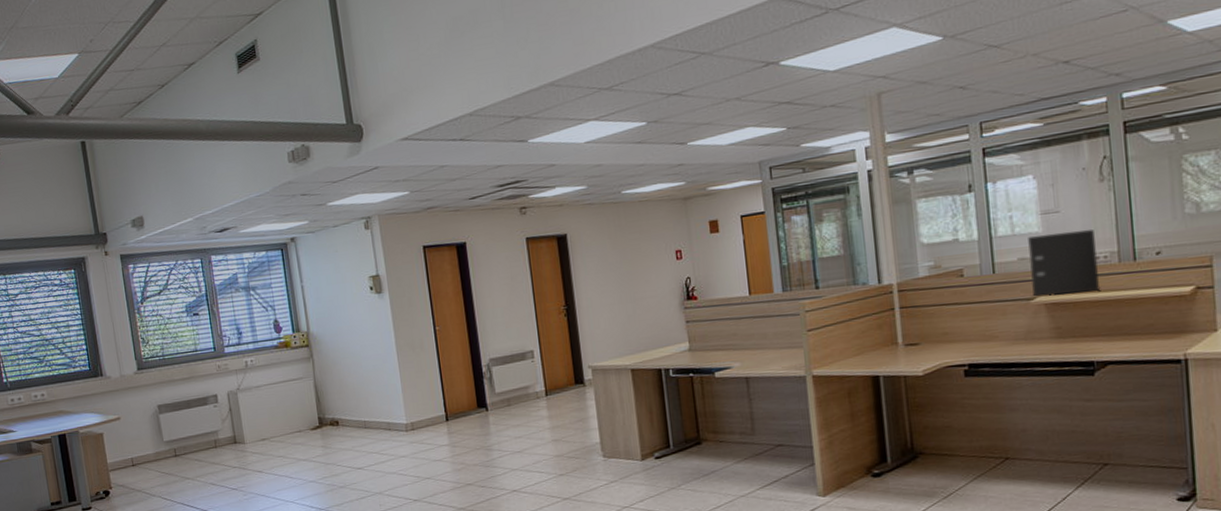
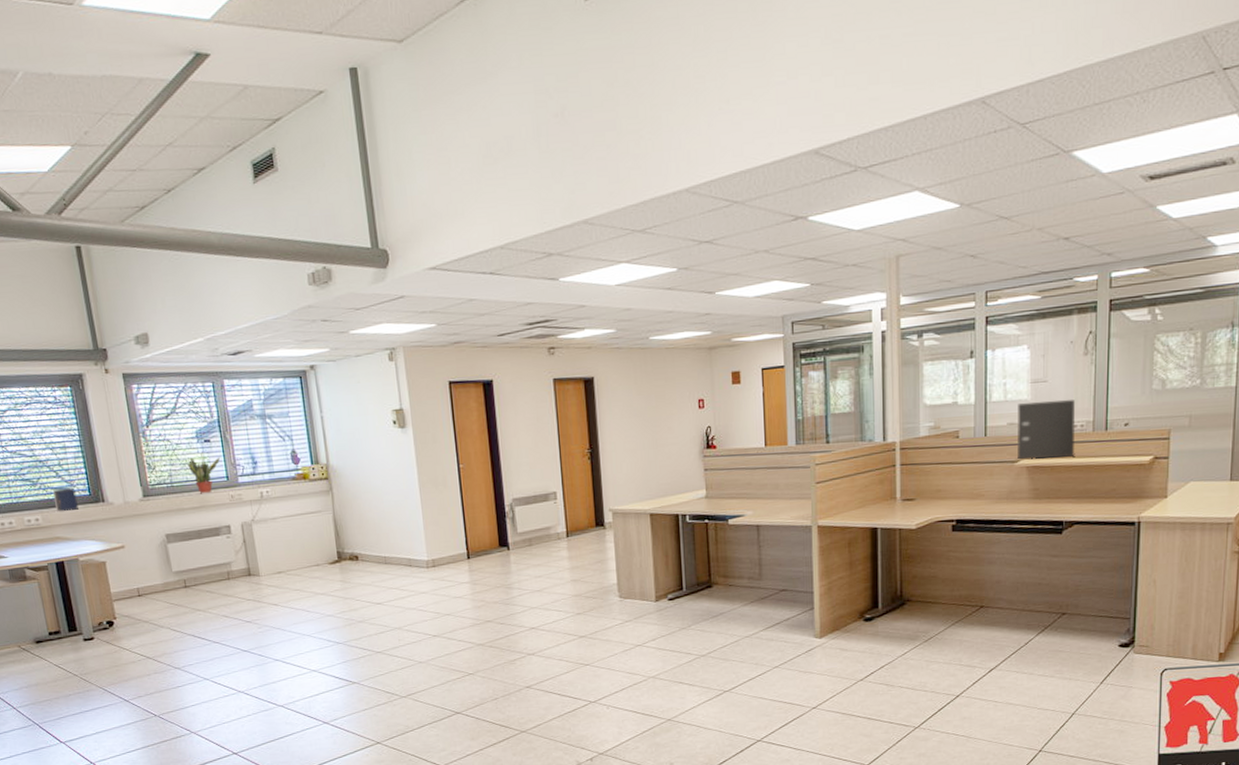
books: none [57,363,80,387] -> present [53,487,79,512]
potted plant: none [178,324,208,365] -> present [187,451,220,494]

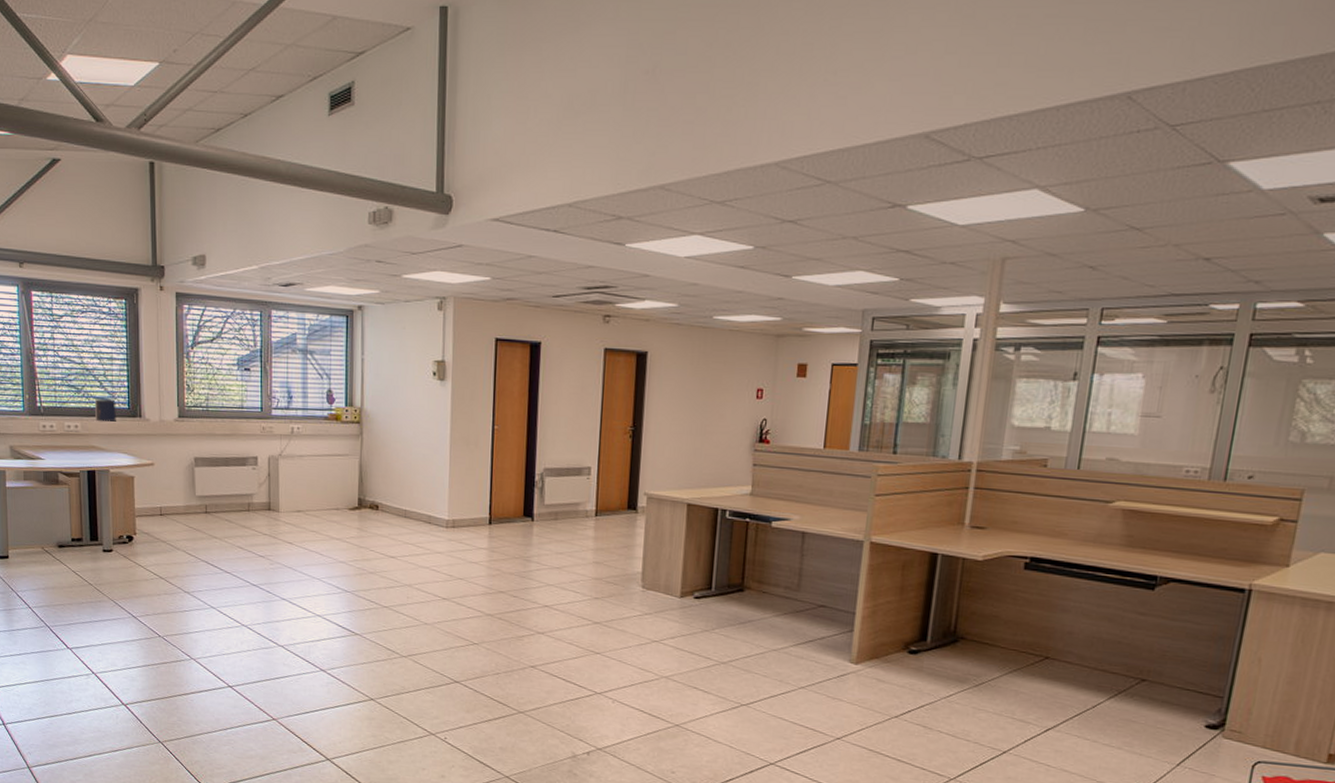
potted plant: present [187,451,220,494] -> none [225,379,257,423]
binder: present [1018,399,1075,460] -> none [1113,436,1191,506]

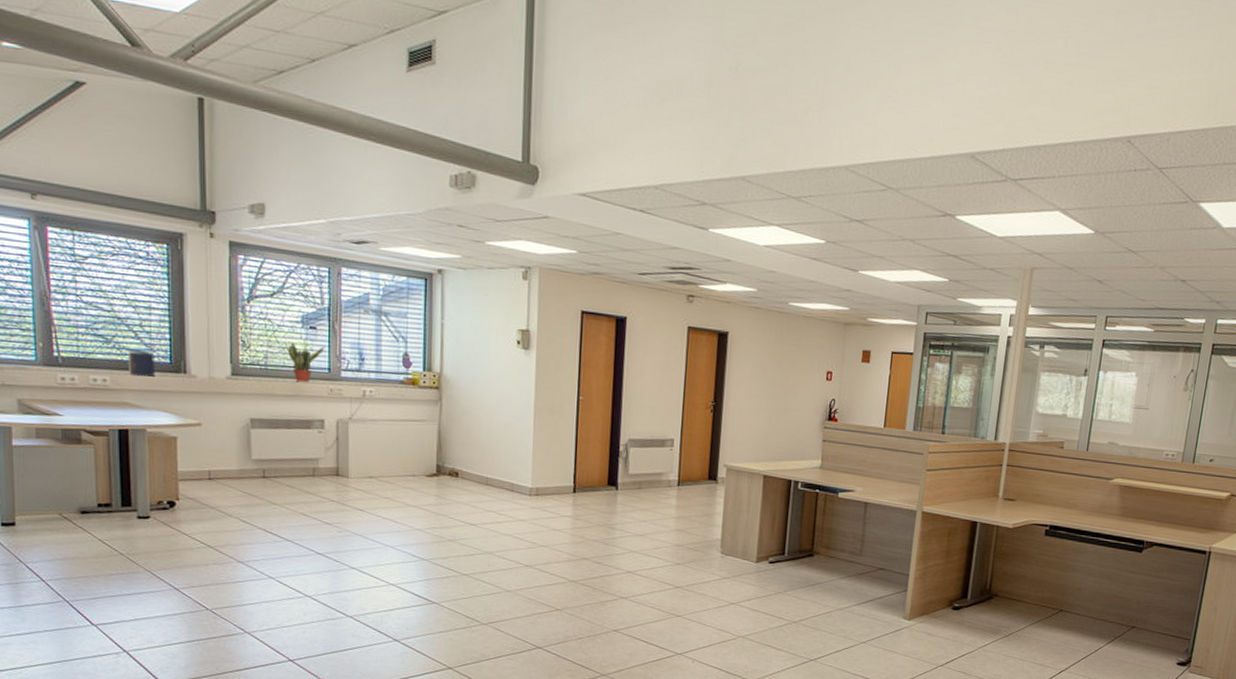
potted plant: none [225,379,257,423] -> present [287,337,324,383]

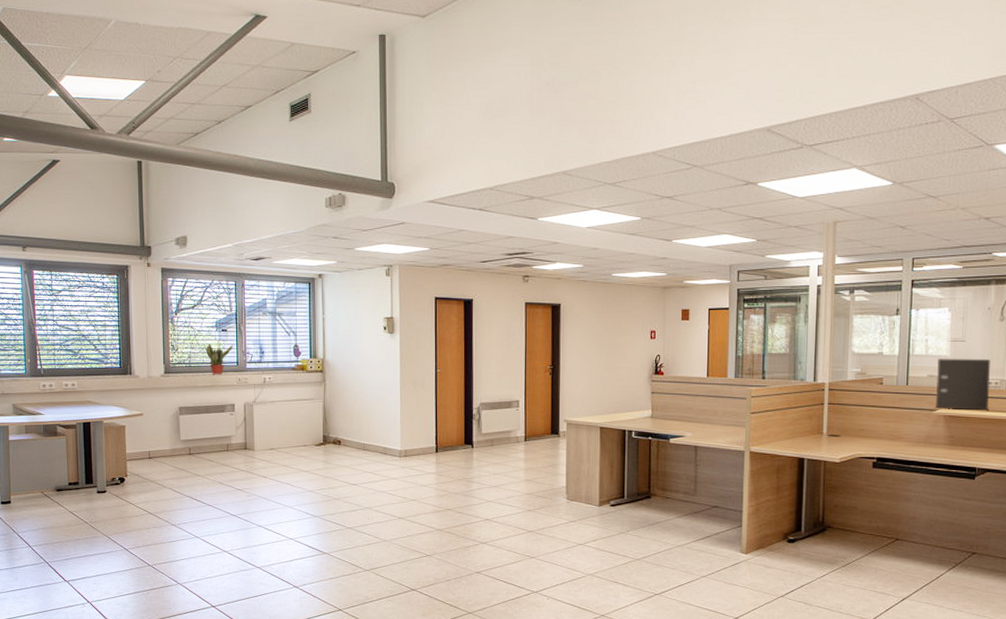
books: present [129,351,155,377] -> none [90,360,109,380]
binder: none [1113,424,1170,483] -> present [936,358,990,411]

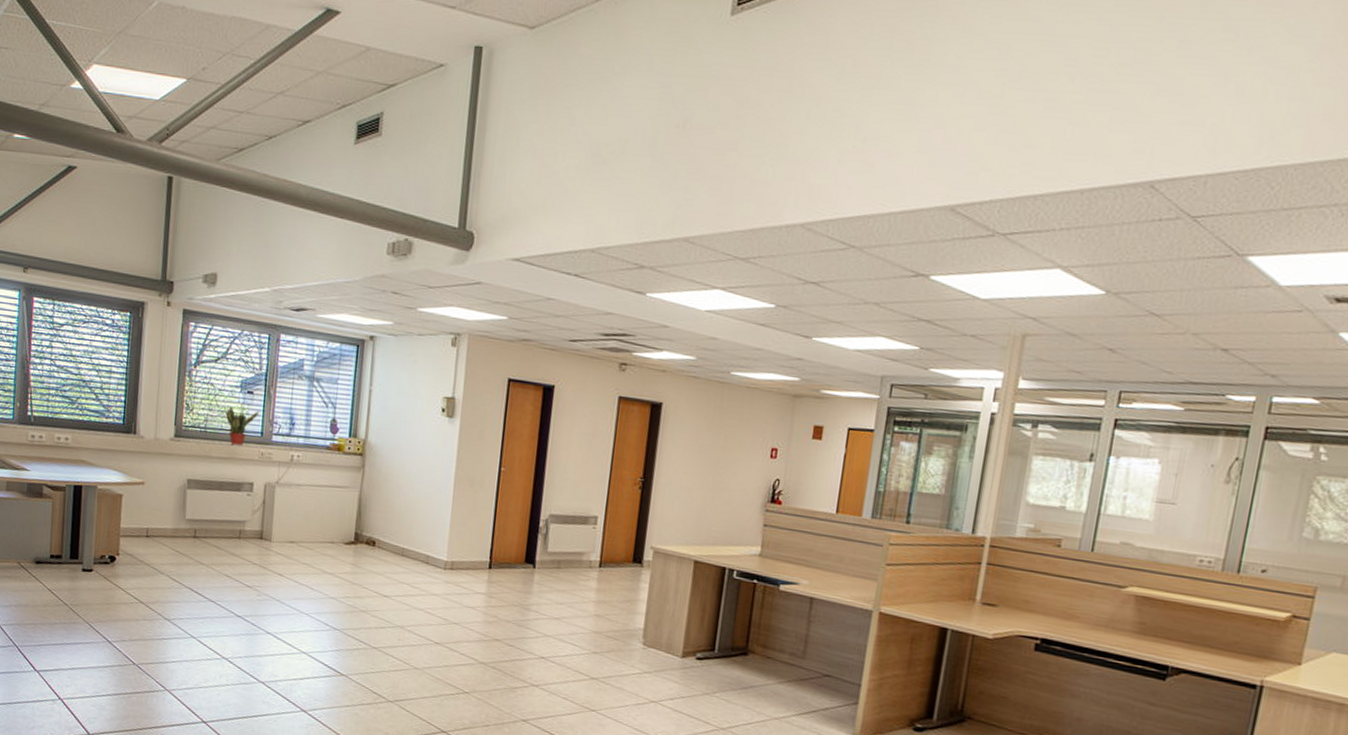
binder: present [936,358,990,411] -> none [1126,521,1206,596]

